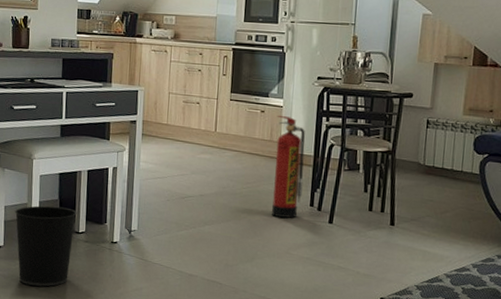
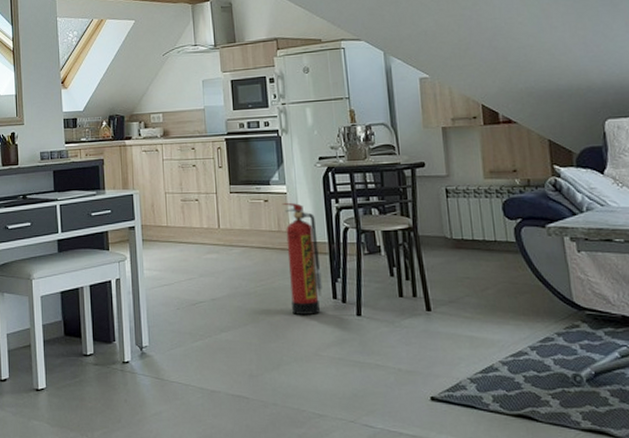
wastebasket: present [14,205,77,287] -> none [17,328,83,421]

